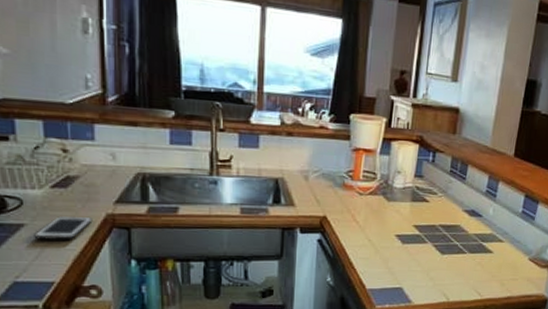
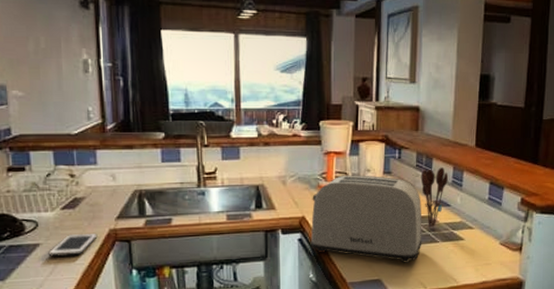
toaster: none [330,175,452,273] -> present [310,175,422,263]
utensil holder: none [453,175,483,238] -> present [420,167,448,228]

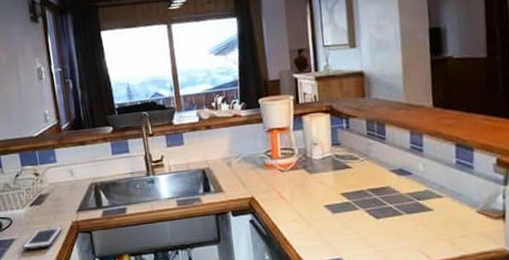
toaster: present [310,175,422,263] -> none [259,149,384,240]
utensil holder: present [420,167,448,228] -> none [373,133,406,200]

